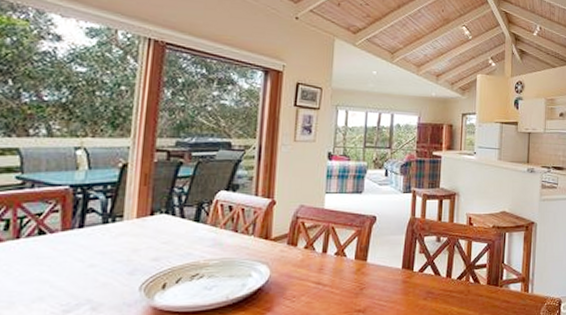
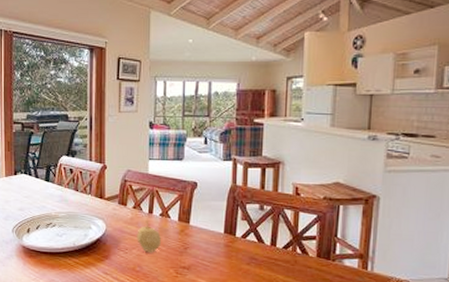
fruit: none [307,261,336,299] -> present [137,221,162,253]

